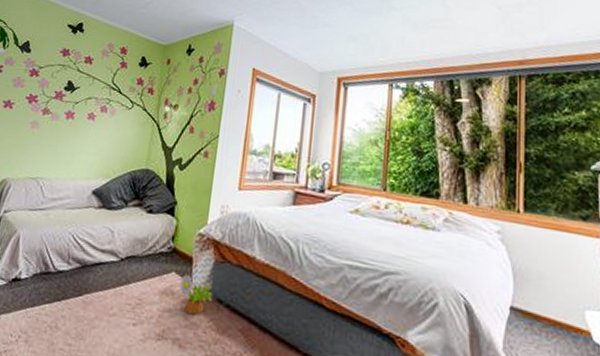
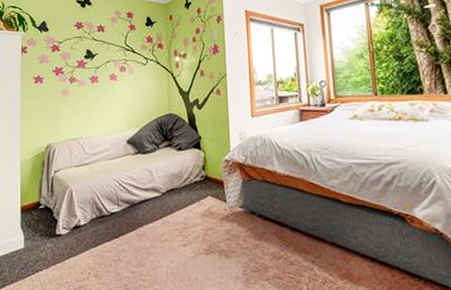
decorative plant: present [180,274,213,315] -> none [216,196,246,229]

